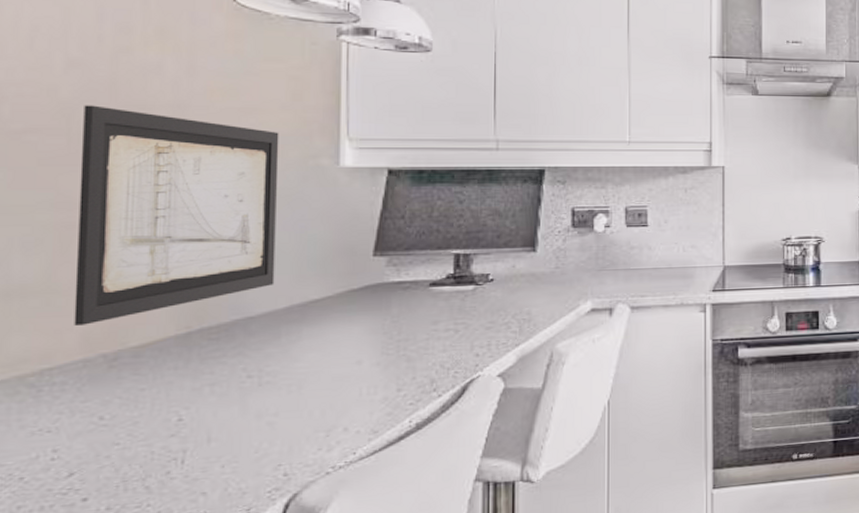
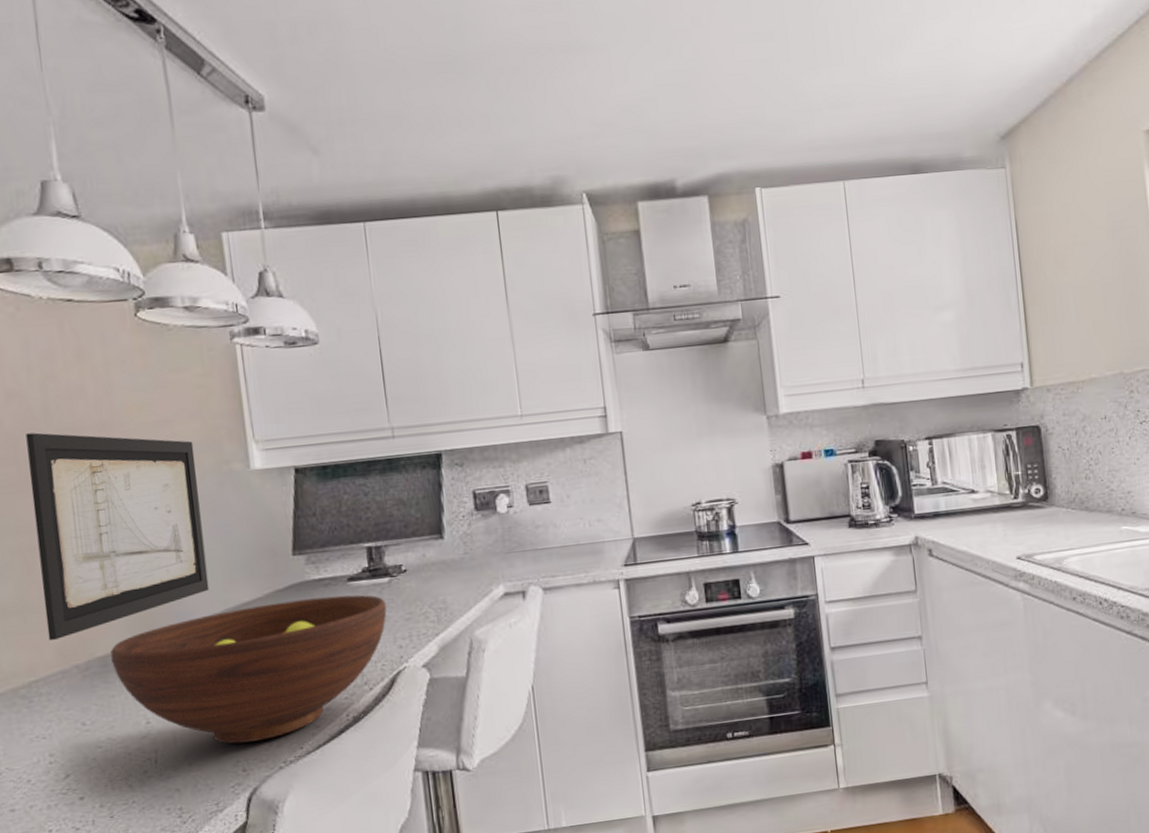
fruit bowl: none [147,300,467,446] -> present [111,594,387,744]

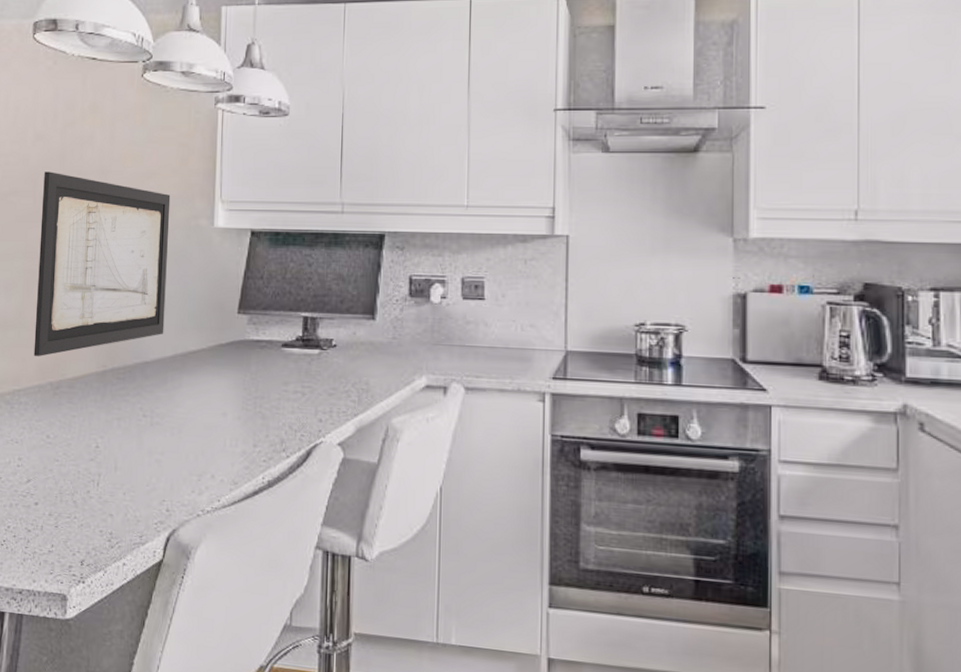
fruit bowl: present [111,594,387,744] -> none [78,356,313,486]

